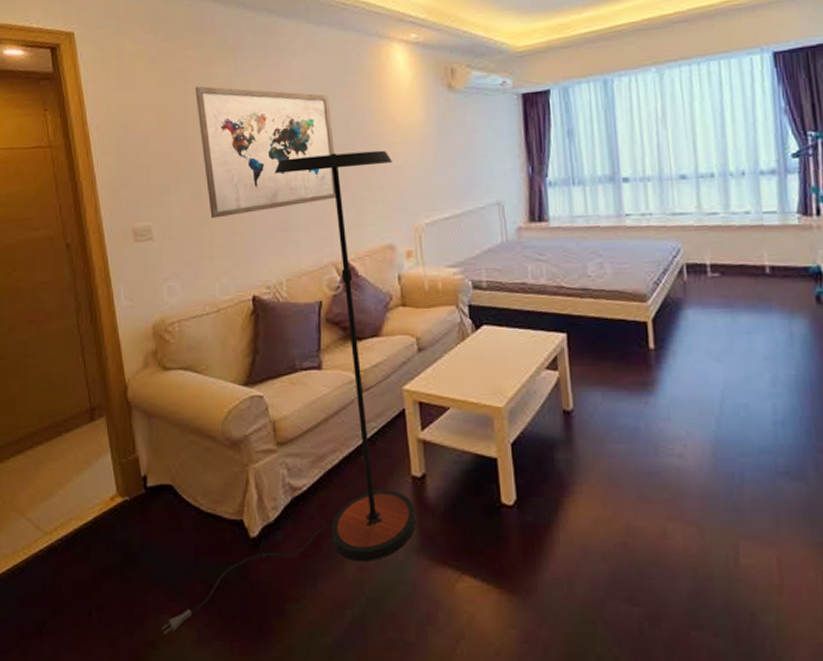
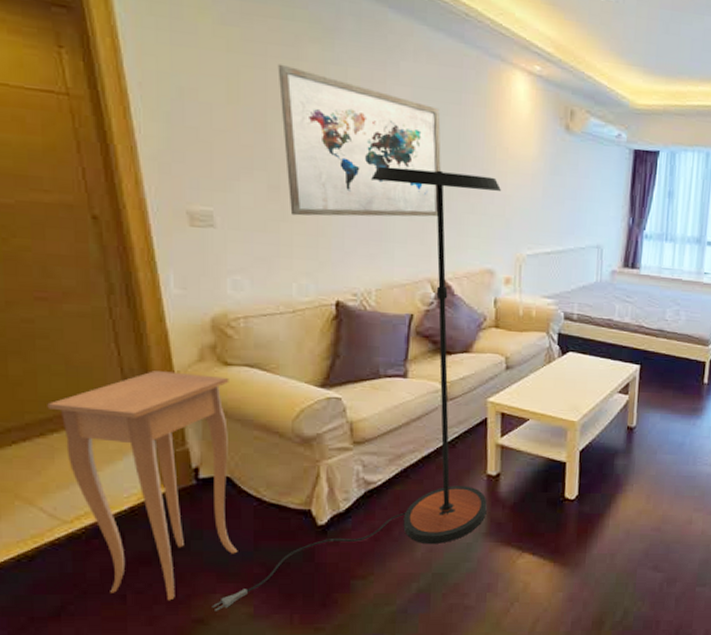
side table: none [35,380,182,620] -> present [47,371,238,601]

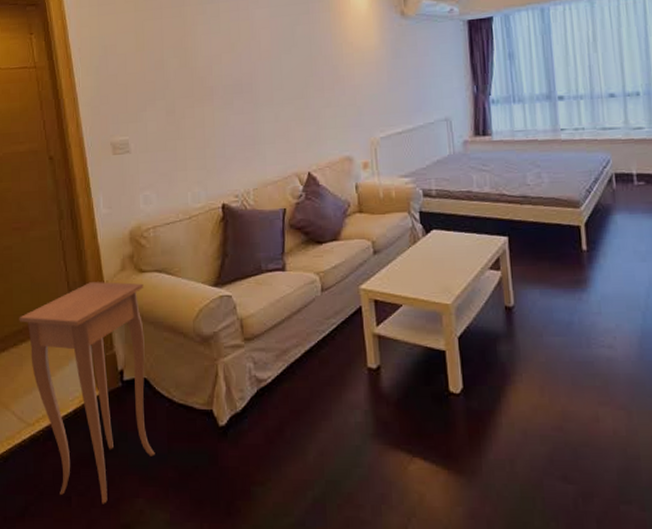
floor lamp: present [212,166,501,611] -> none [136,71,372,517]
wall art: present [277,63,441,217] -> none [169,12,300,133]

